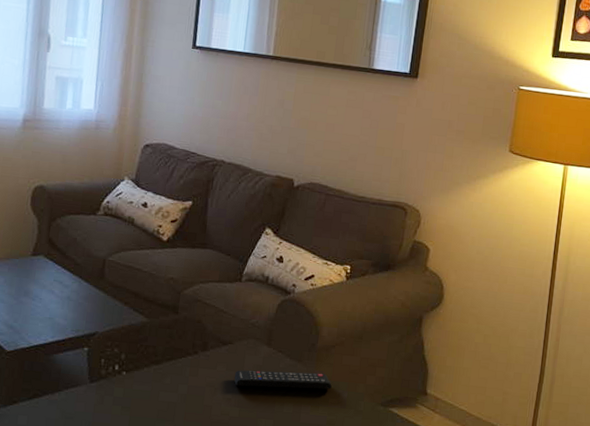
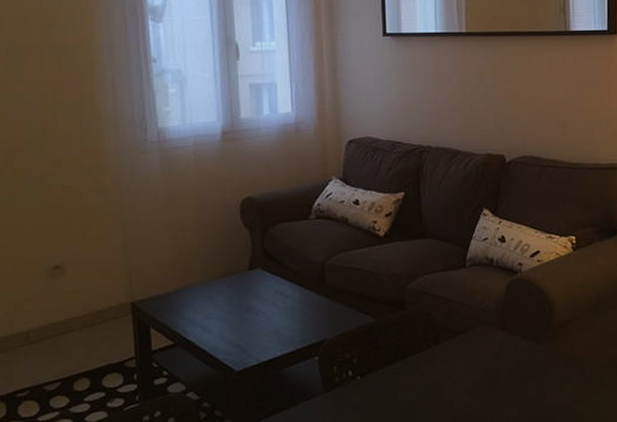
remote control: present [234,370,332,390] -> none [471,351,573,376]

